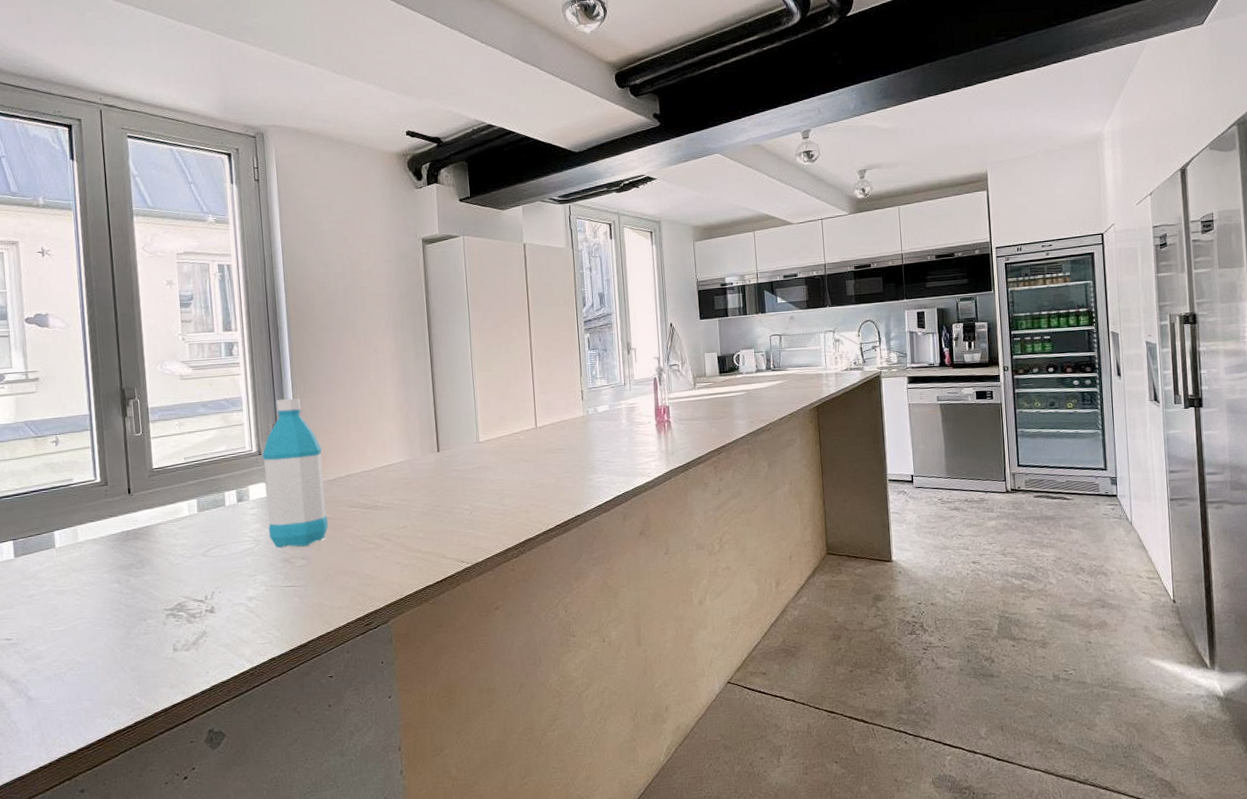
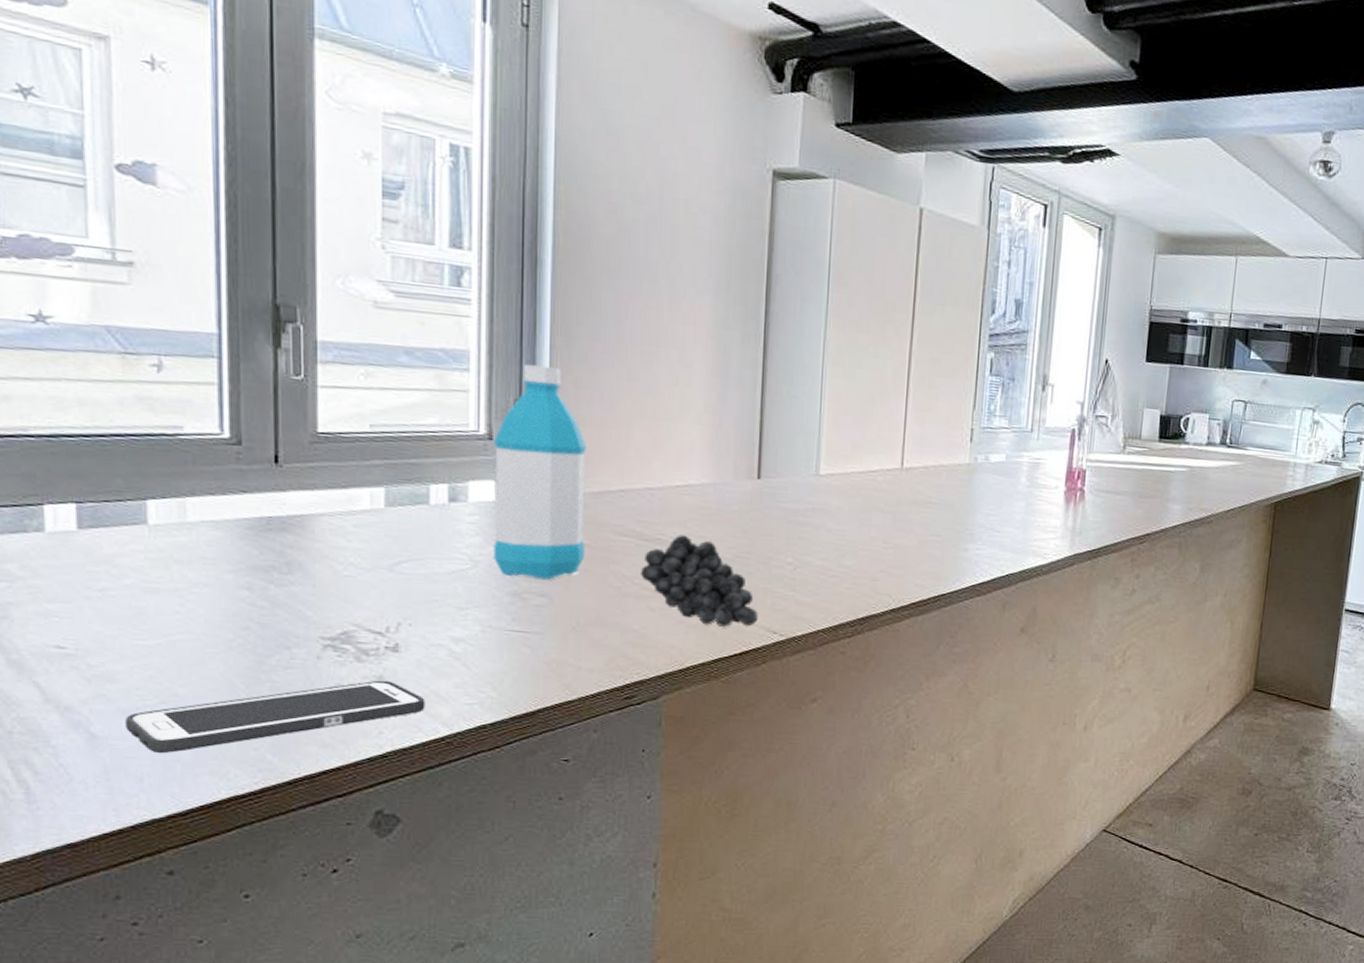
cell phone: none [49,634,235,706] -> present [125,680,425,754]
fruit: none [366,500,450,564] -> present [639,535,758,627]

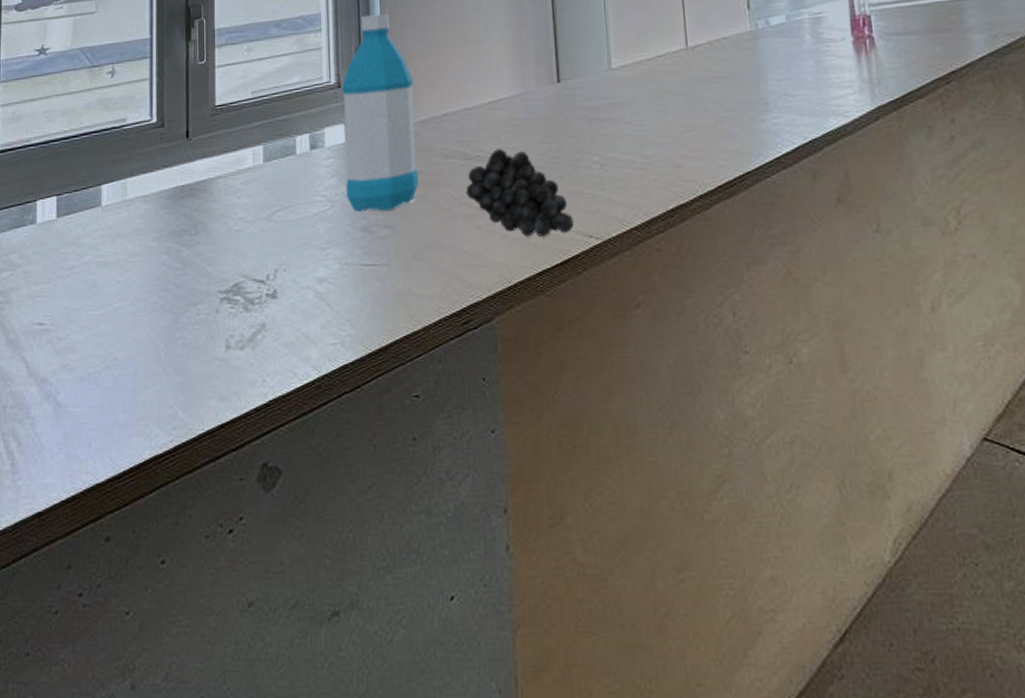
cell phone: present [125,680,425,754] -> none [81,327,298,418]

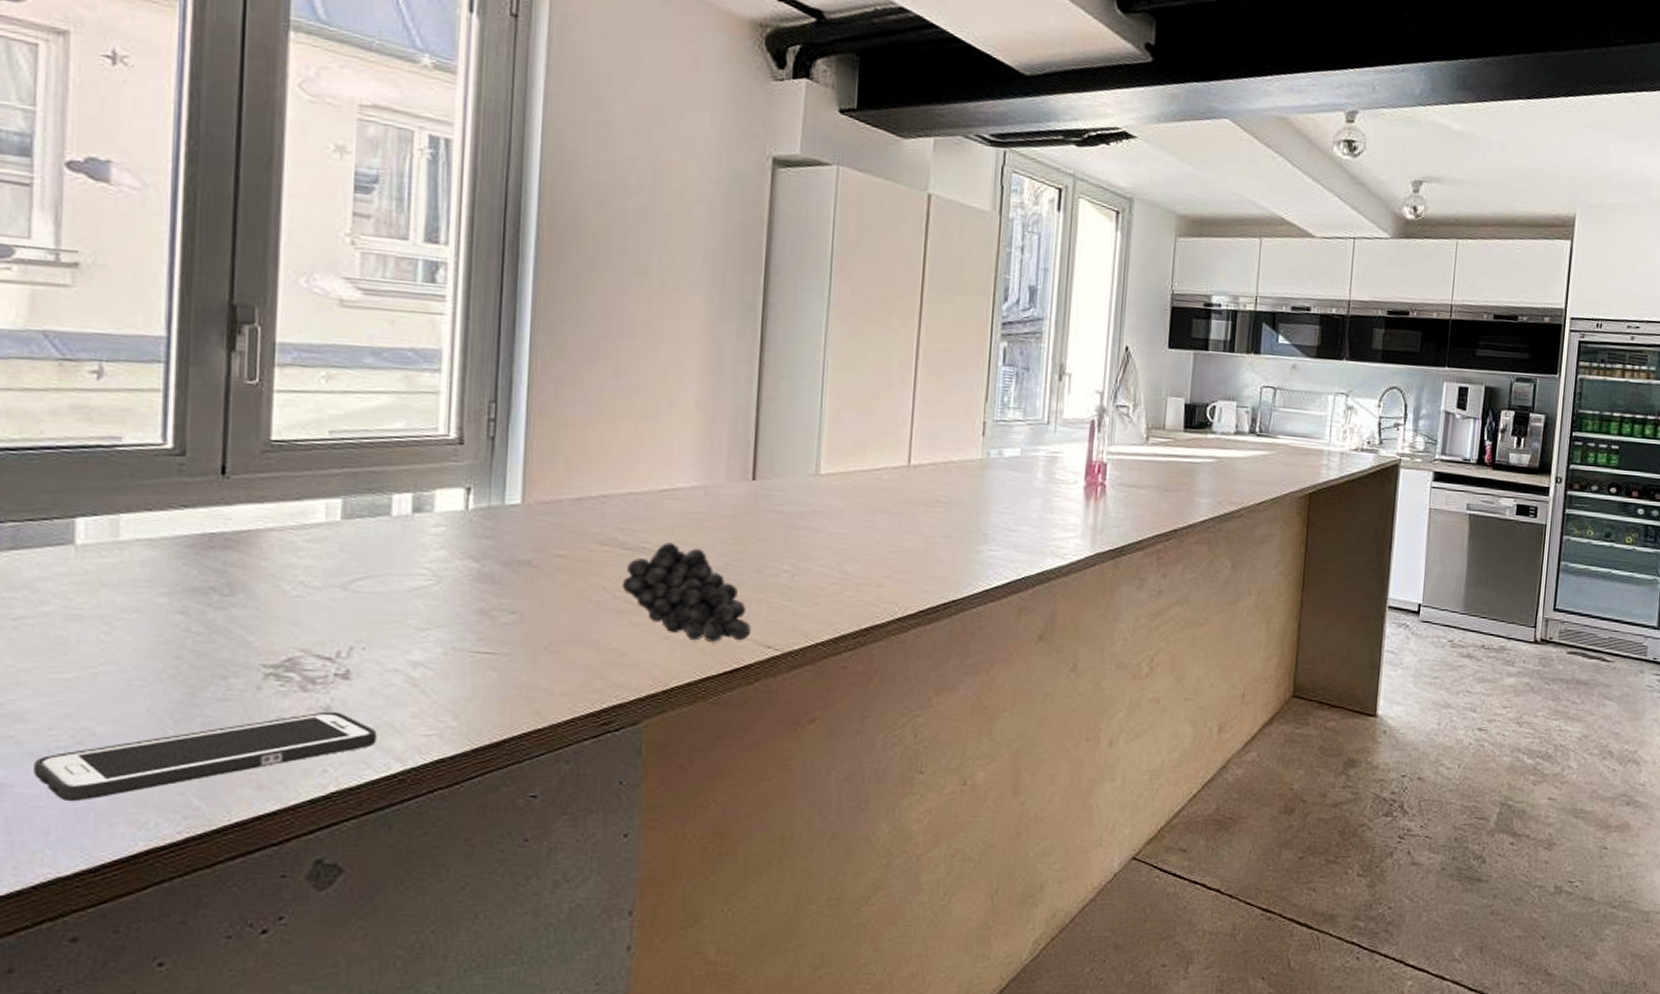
cell phone: none [81,327,298,418] -> present [34,711,377,802]
water bottle: present [341,14,419,213] -> none [460,362,566,595]

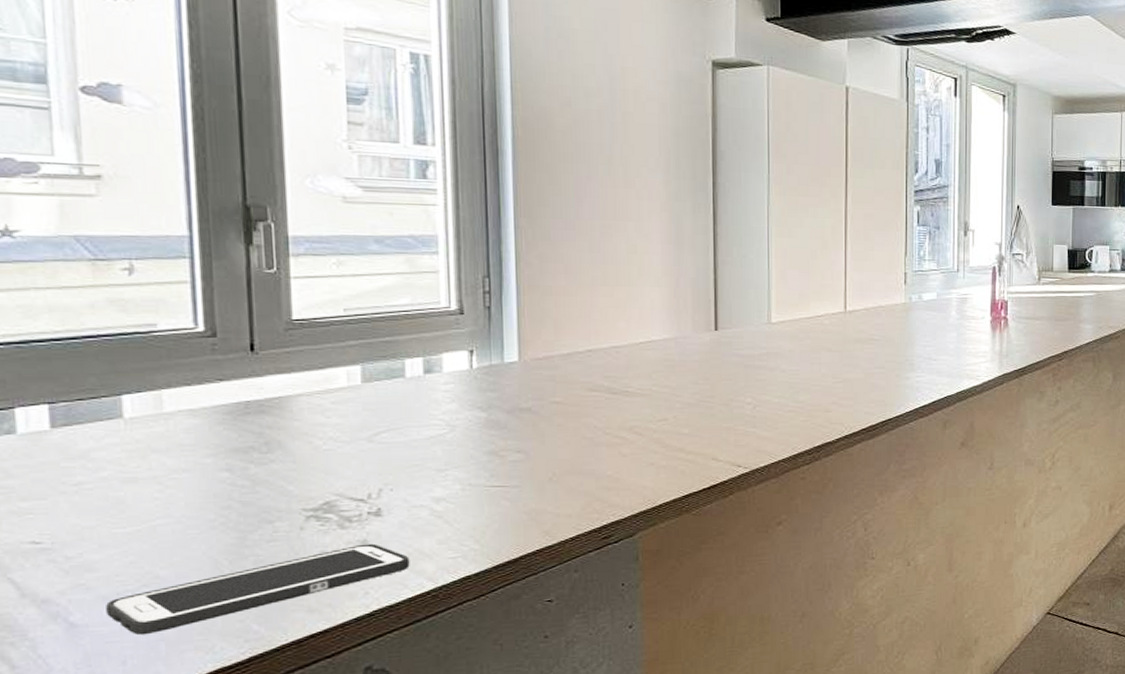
fruit: present [621,542,751,642] -> none [610,386,723,465]

